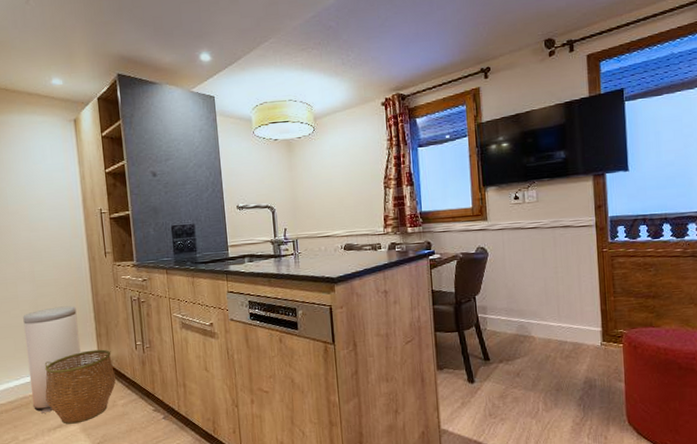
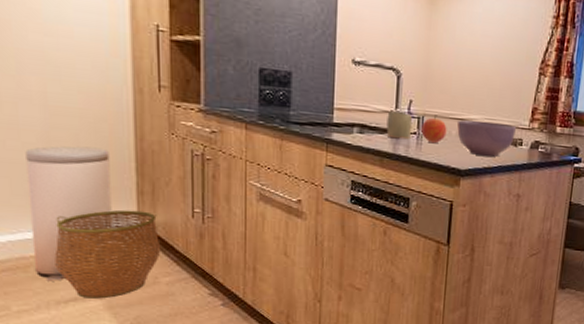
mug: none [269,239,290,262] -> present [386,111,413,140]
fruit: none [296,236,318,260] -> present [421,114,447,144]
bowl: none [324,233,374,264] -> present [456,120,517,157]

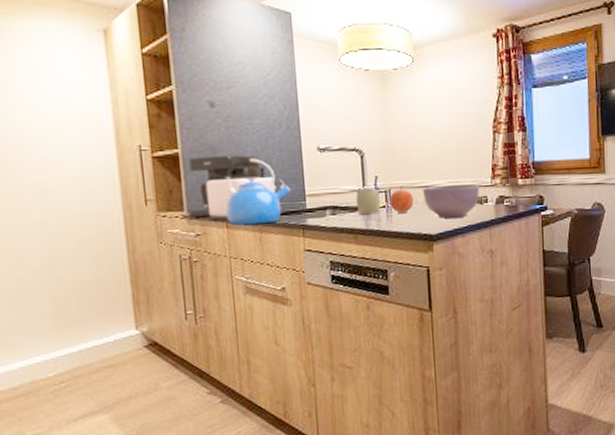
pedal bin: present [25,146,113,281] -> none [31,266,113,402]
basket: present [54,209,161,299] -> none [61,320,160,414]
coffee maker: none [204,47,289,115] -> present [187,155,262,218]
toaster: none [227,76,302,122] -> present [205,177,275,221]
kettle: none [247,58,320,132] -> present [226,158,292,226]

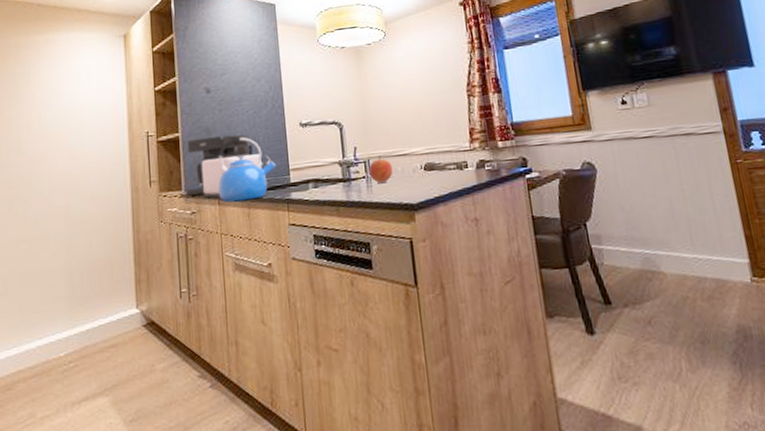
mug: present [356,189,381,215] -> none [336,159,361,187]
bowl: present [422,184,480,218] -> none [400,149,459,187]

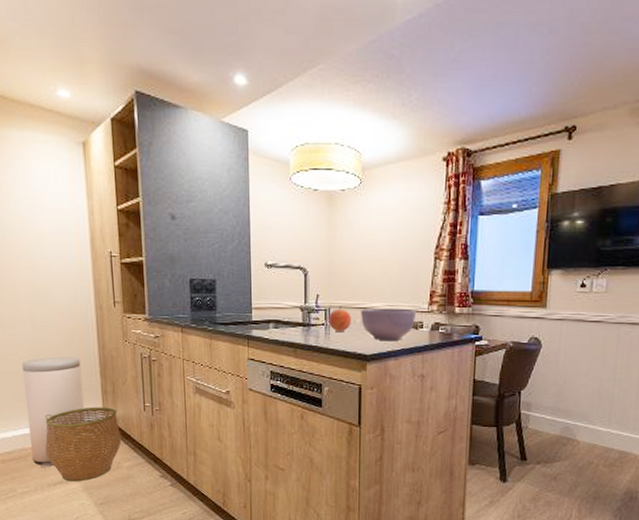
pedal bin: none [53,245,117,382] -> present [22,356,85,468]
basket: none [71,298,156,396] -> present [45,407,122,482]
coffee maker: present [185,134,250,197] -> none [149,266,214,322]
toaster: present [201,154,262,198] -> none [165,288,225,326]
kettle: present [218,137,277,203] -> none [181,269,240,332]
bowl: none [400,149,459,187] -> present [360,309,417,340]

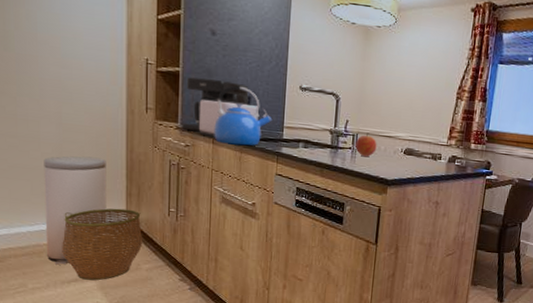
coffee maker: none [149,266,214,322] -> present [181,77,249,132]
toaster: none [165,288,225,326] -> present [198,100,259,138]
kettle: none [181,269,240,332] -> present [214,85,273,146]
bowl: present [360,309,417,340] -> none [385,137,437,169]

